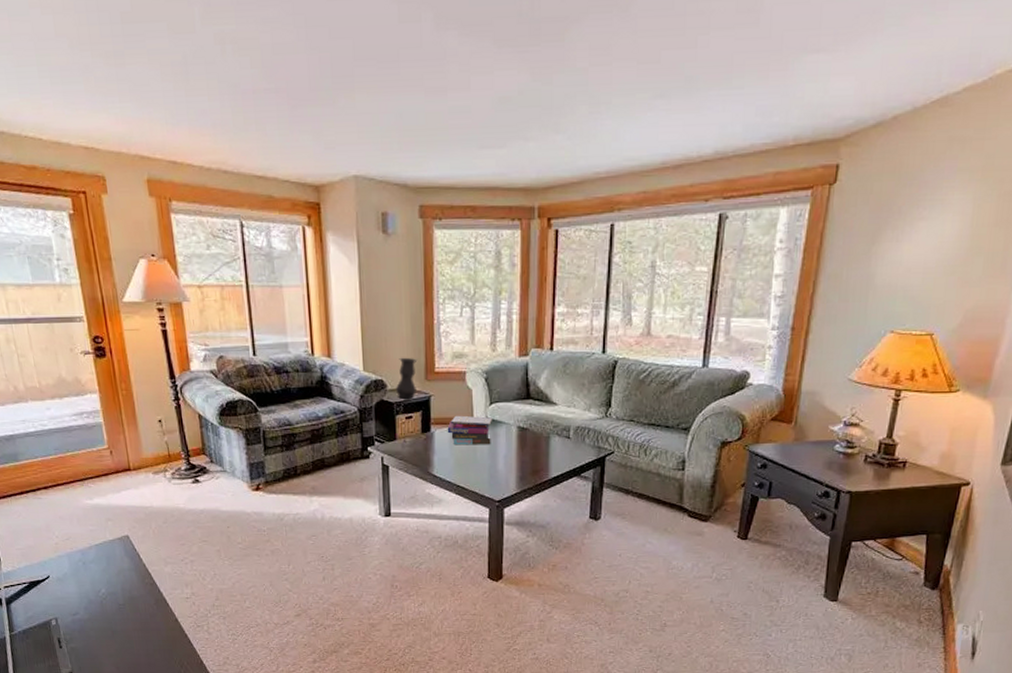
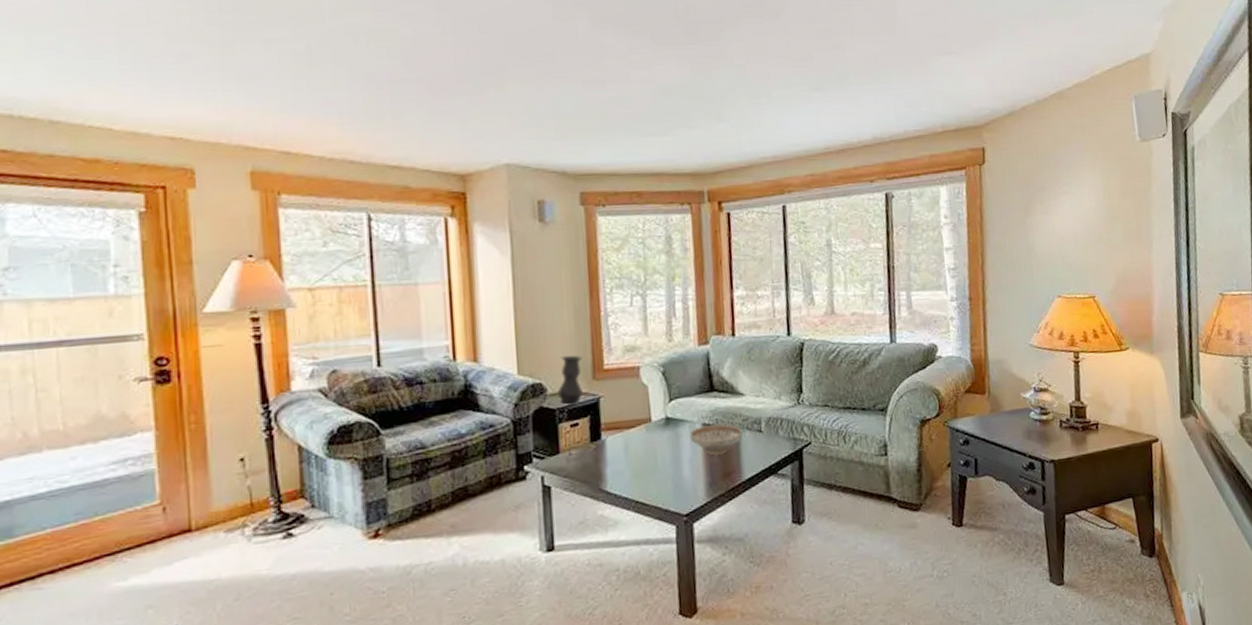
books: present [447,415,493,445] -> none [620,416,674,453]
decorative bowl: none [505,428,552,455] -> present [689,424,743,456]

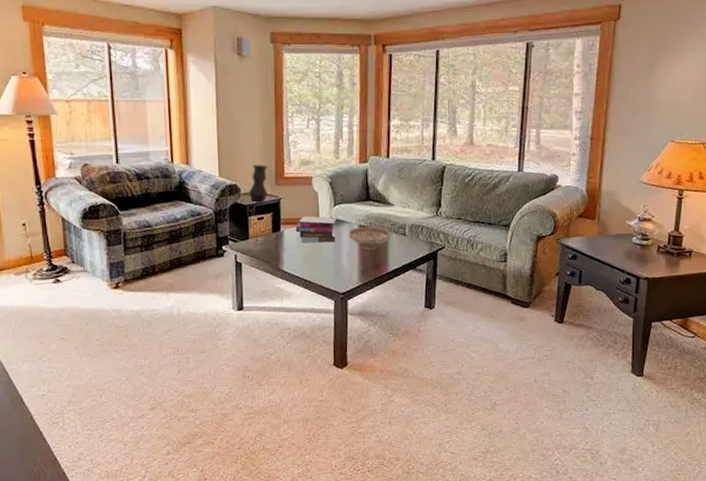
books: none [620,416,674,453] -> present [295,216,337,243]

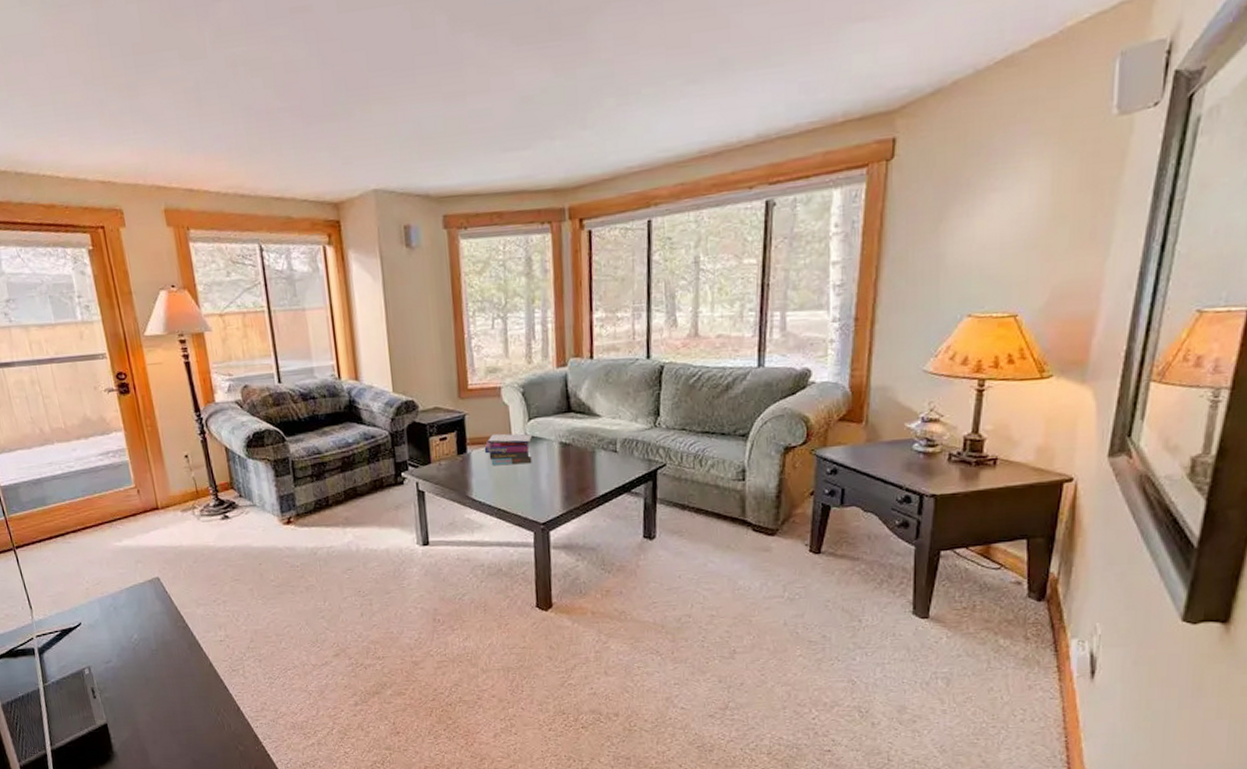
vase: present [249,164,269,203] -> none [428,375,450,421]
decorative bowl: present [348,227,390,251] -> none [547,443,598,472]

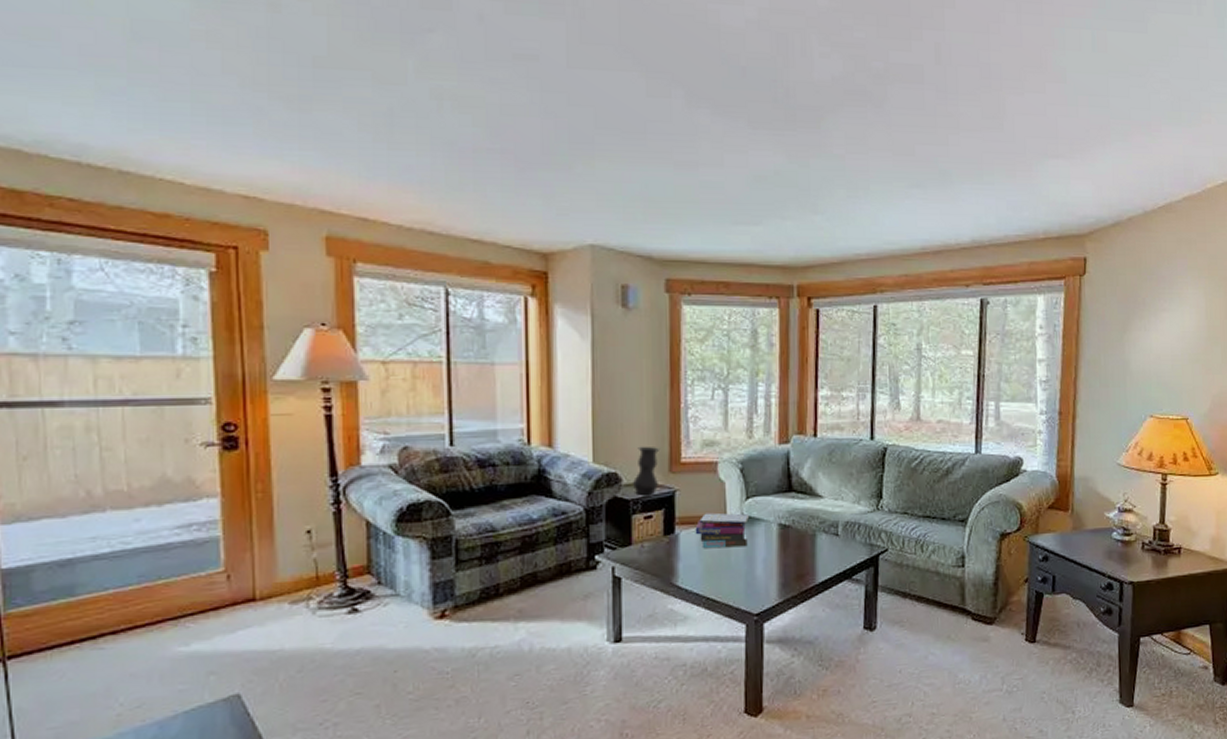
vase: none [428,375,450,421] -> present [633,446,660,497]

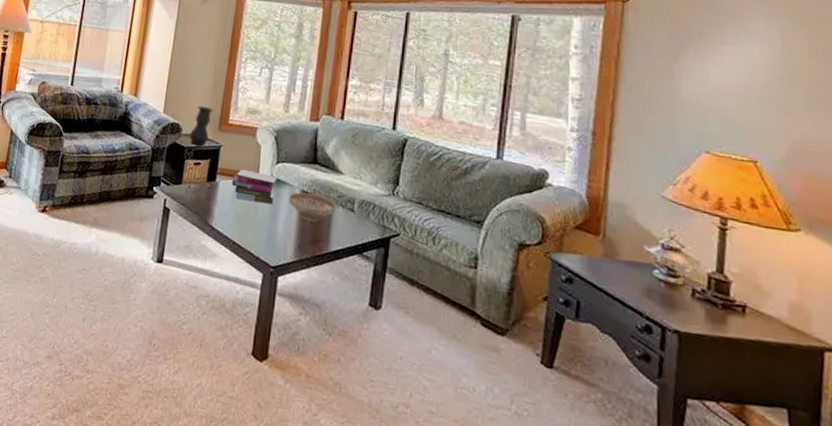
decorative bowl: none [765,525,819,557] -> present [288,192,336,223]

